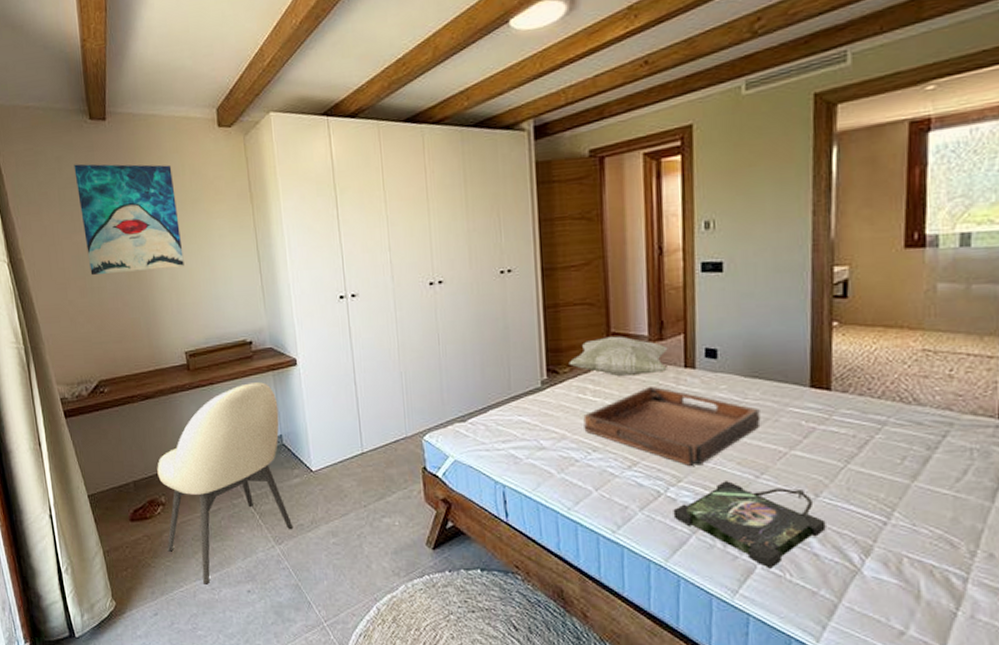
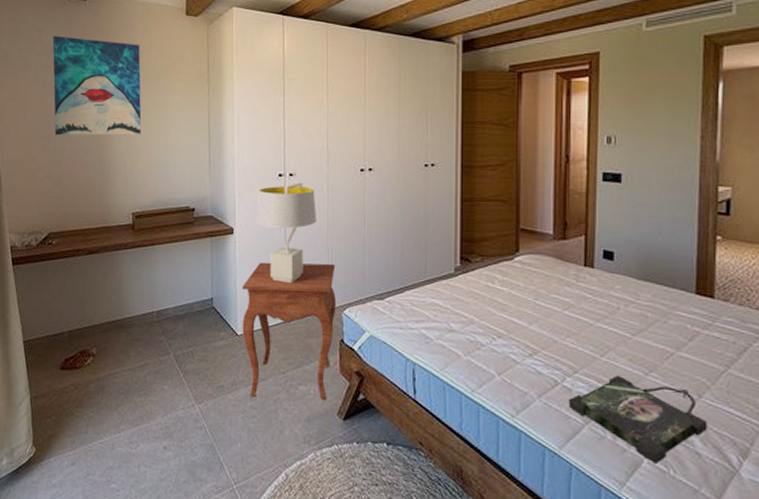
chair: present [157,382,294,585] -> none [92,247,214,438]
side table: none [311,388,416,533] -> present [242,262,337,401]
table lamp: none [319,303,385,413] -> present [256,182,316,284]
decorative pillow: present [569,336,668,377] -> none [480,232,570,271]
serving tray: present [583,385,761,466] -> none [491,280,651,359]

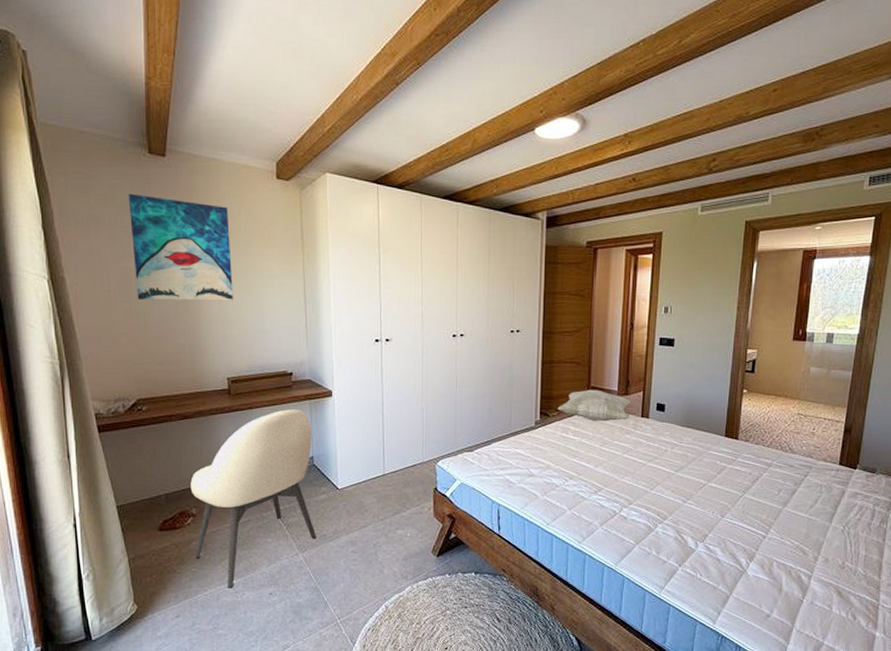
chair: none [92,247,214,438] -> present [190,409,317,588]
side table: present [242,262,337,401] -> none [341,421,431,543]
table lamp: present [256,182,316,284] -> none [354,347,412,441]
decorative pillow: none [480,232,570,271] -> present [557,389,631,422]
photo frame: present [568,375,708,464] -> none [624,504,727,570]

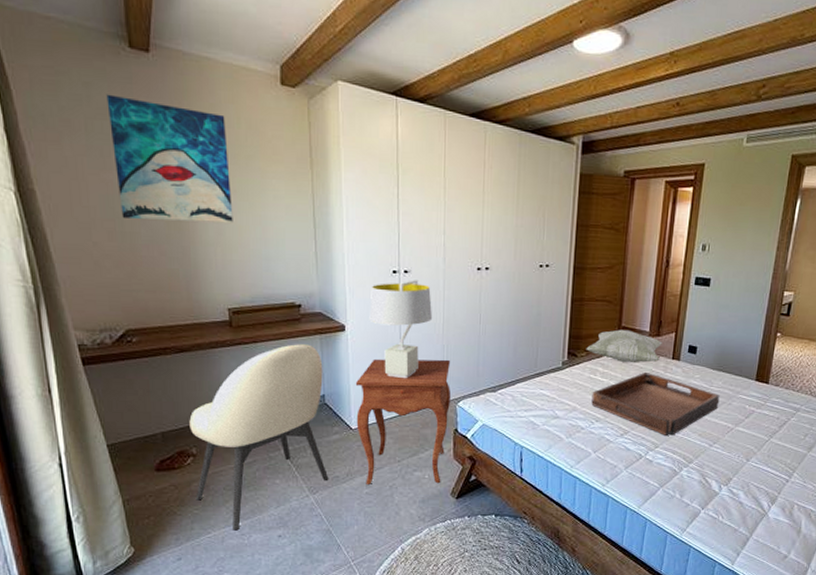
side table: none [341,421,431,543] -> present [355,358,452,484]
table lamp: none [354,347,412,441] -> present [369,280,432,379]
serving tray: none [564,429,690,492] -> present [591,371,720,436]

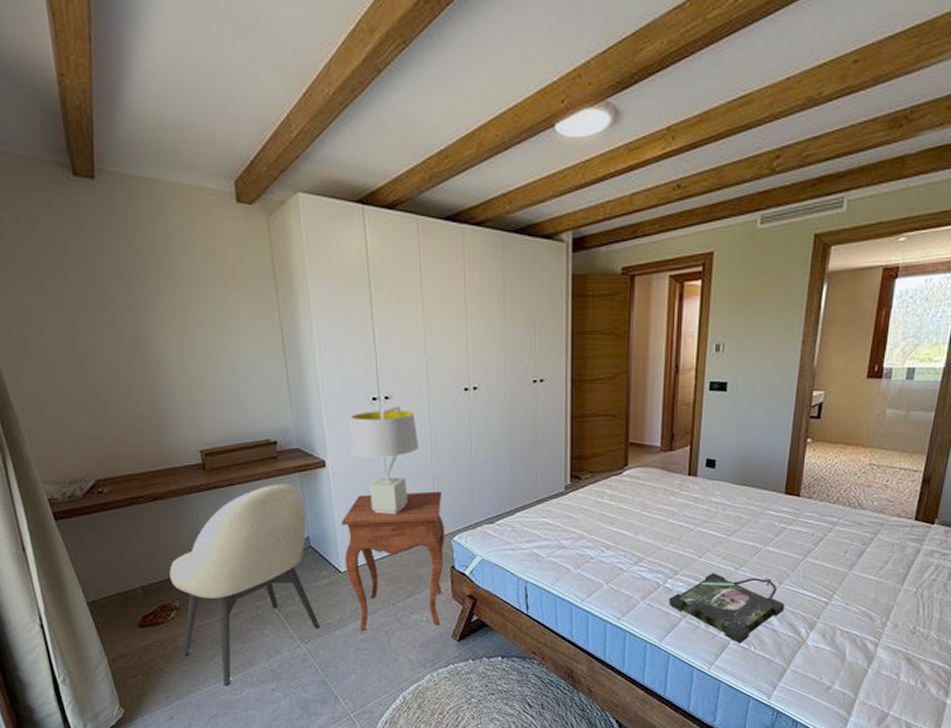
wall art: present [106,94,233,223] -> none [54,228,198,361]
decorative pillow: present [586,329,662,363] -> none [590,446,676,483]
serving tray: present [591,371,720,436] -> none [600,491,745,561]
photo frame: none [648,448,751,513] -> present [669,573,785,644]

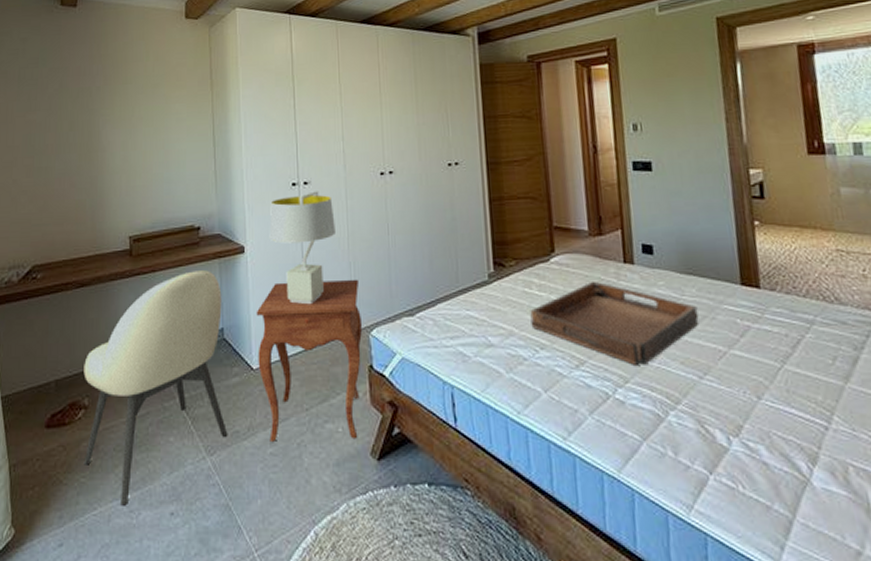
serving tray: none [600,491,745,561] -> present [530,280,699,365]
photo frame: present [669,573,785,644] -> none [622,382,772,480]

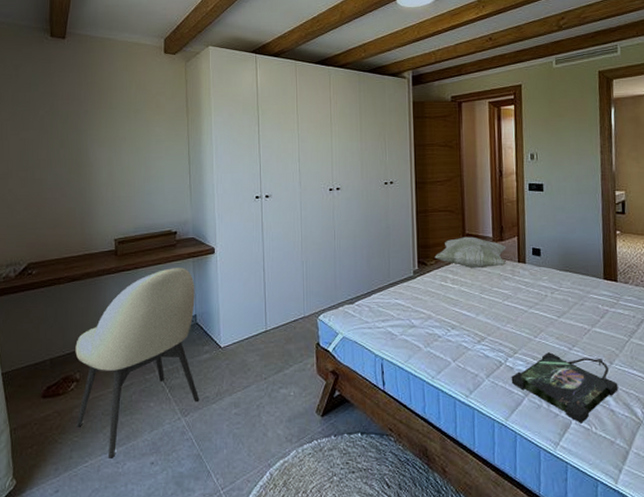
side table: present [256,279,363,441] -> none [224,274,312,404]
table lamp: present [269,191,335,305] -> none [236,203,291,296]
decorative pillow: none [514,230,608,271] -> present [434,236,506,269]
serving tray: present [530,280,699,365] -> none [445,276,572,340]
photo frame: none [622,382,772,480] -> present [511,352,618,424]

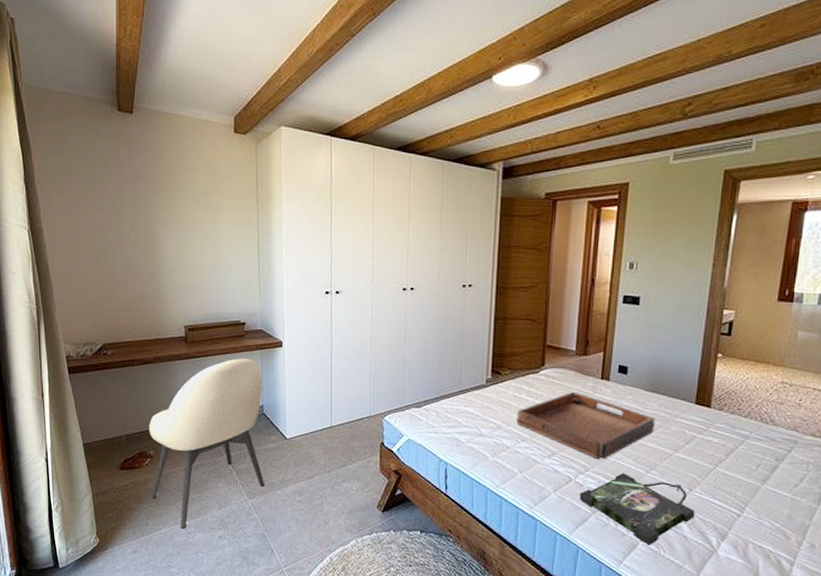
decorative pillow: present [434,236,506,269] -> none [510,348,590,383]
serving tray: none [445,276,572,340] -> present [516,391,656,459]

